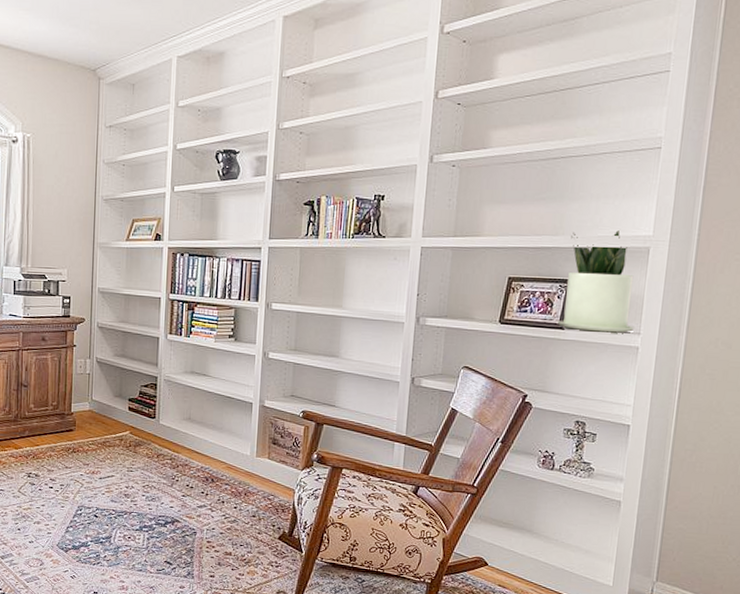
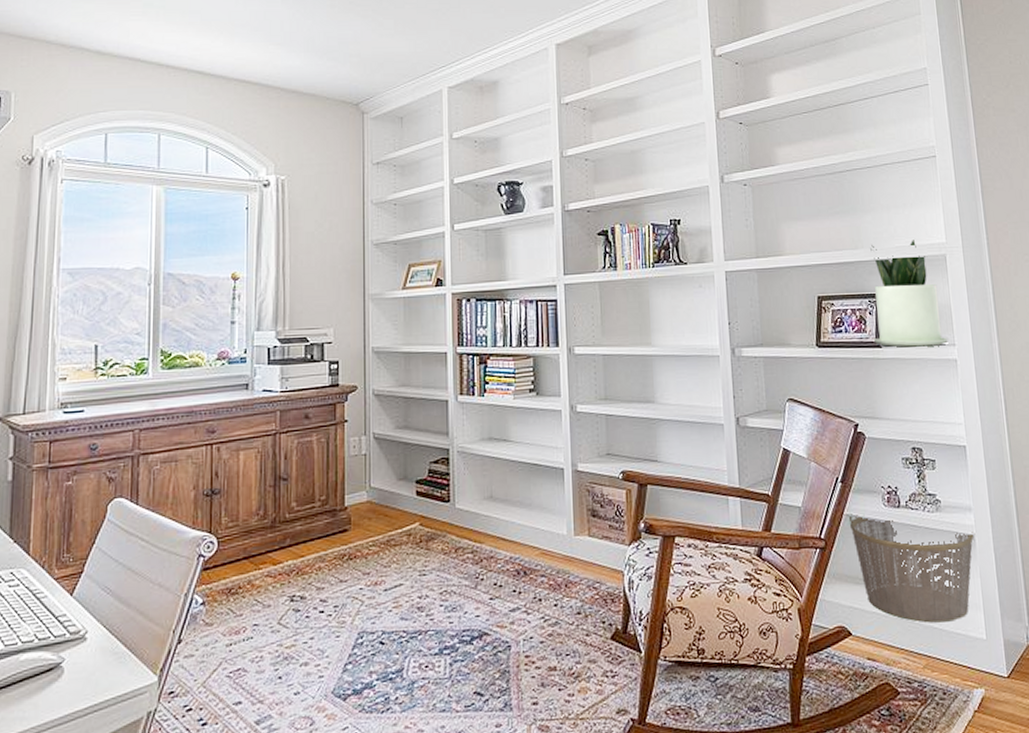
basket: none [502,469,622,568] -> present [848,514,976,623]

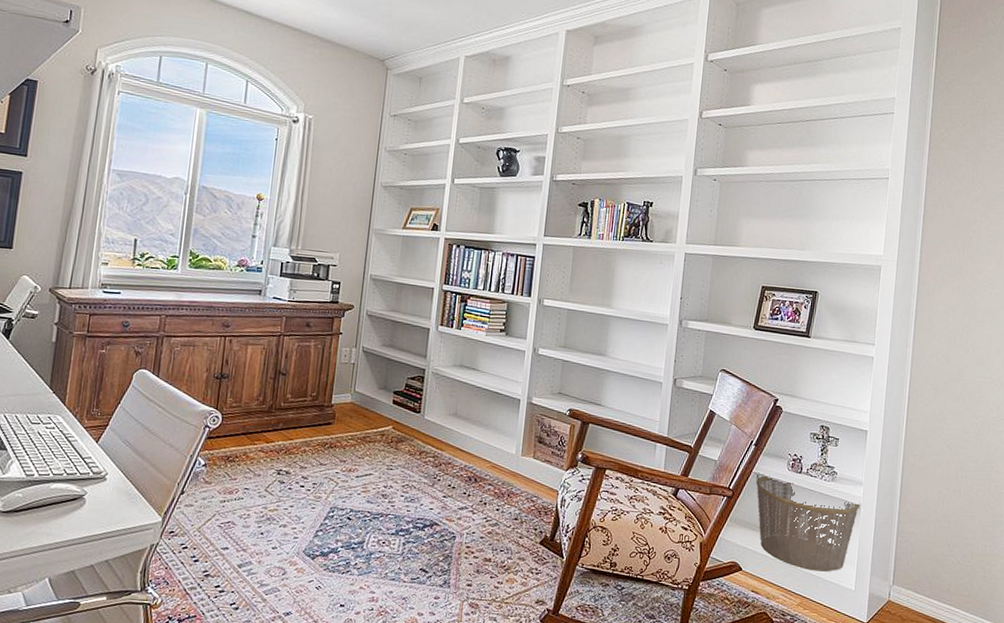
planter: present [870,240,949,347] -> none [804,247,870,344]

